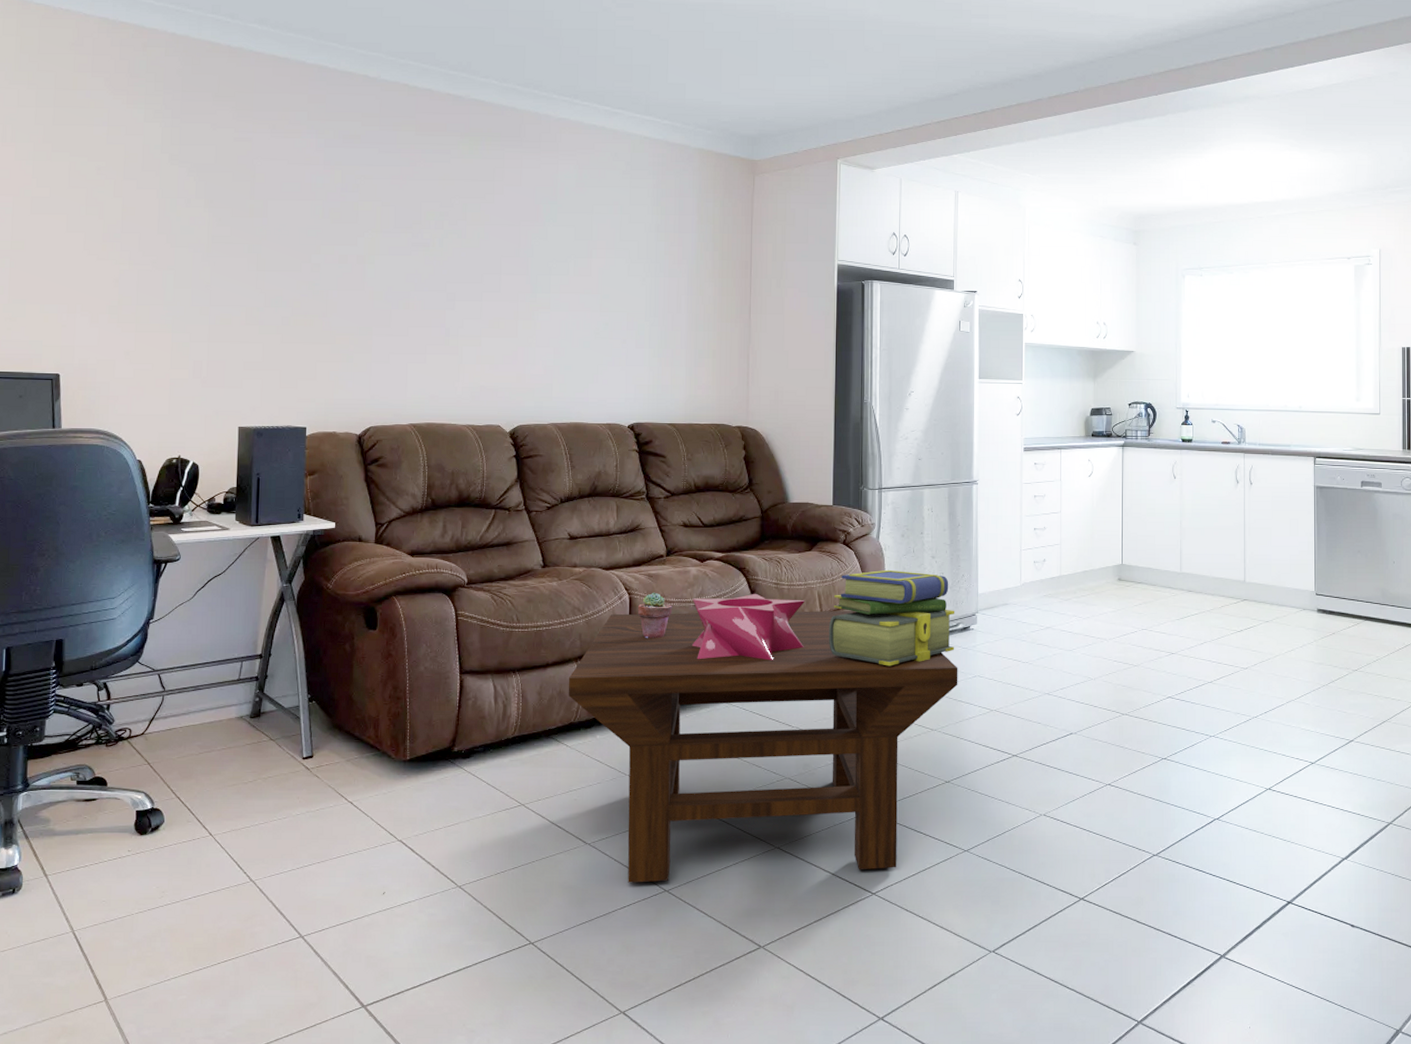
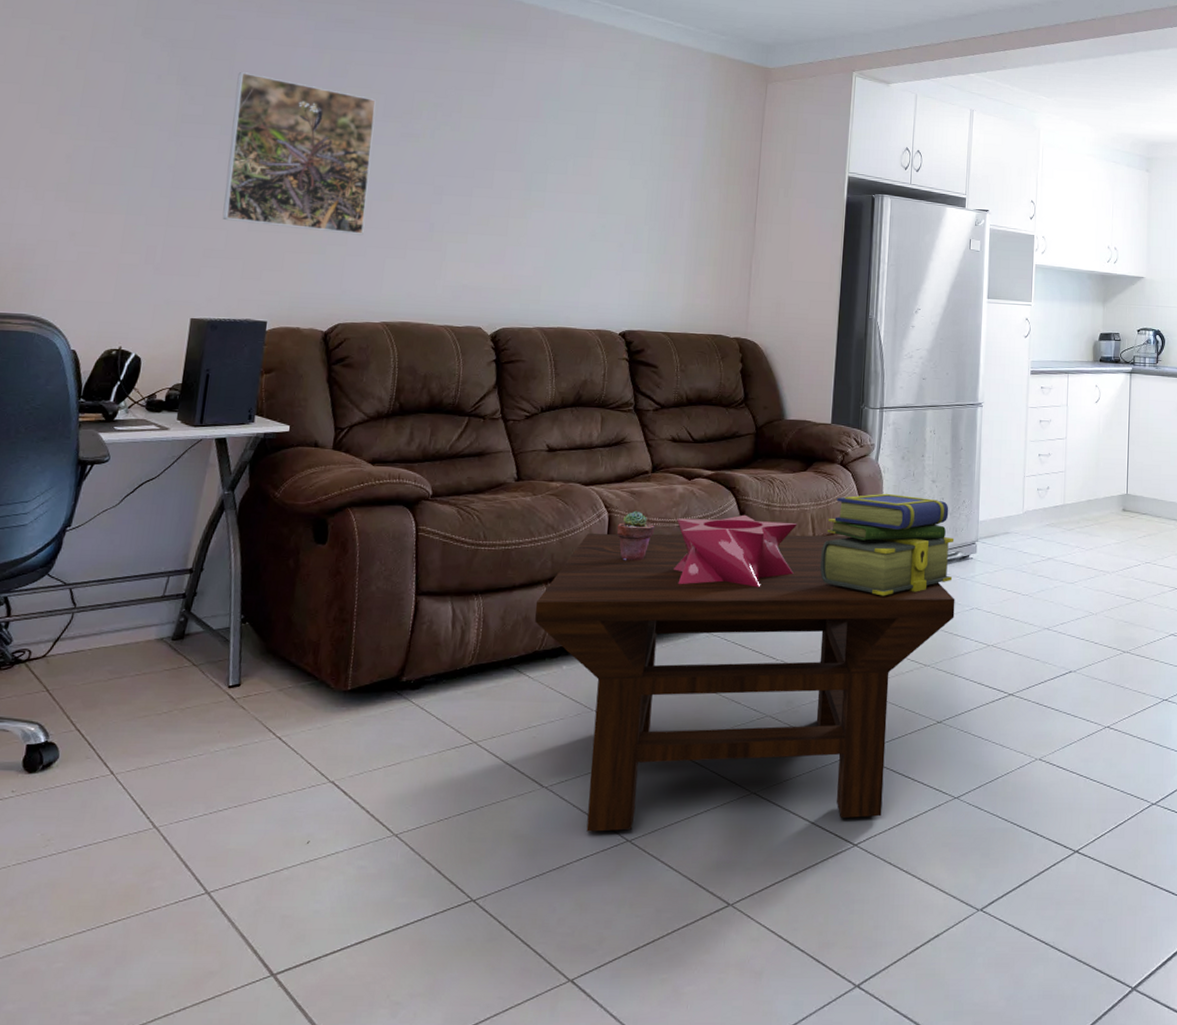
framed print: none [257,192,388,343] -> present [222,72,377,235]

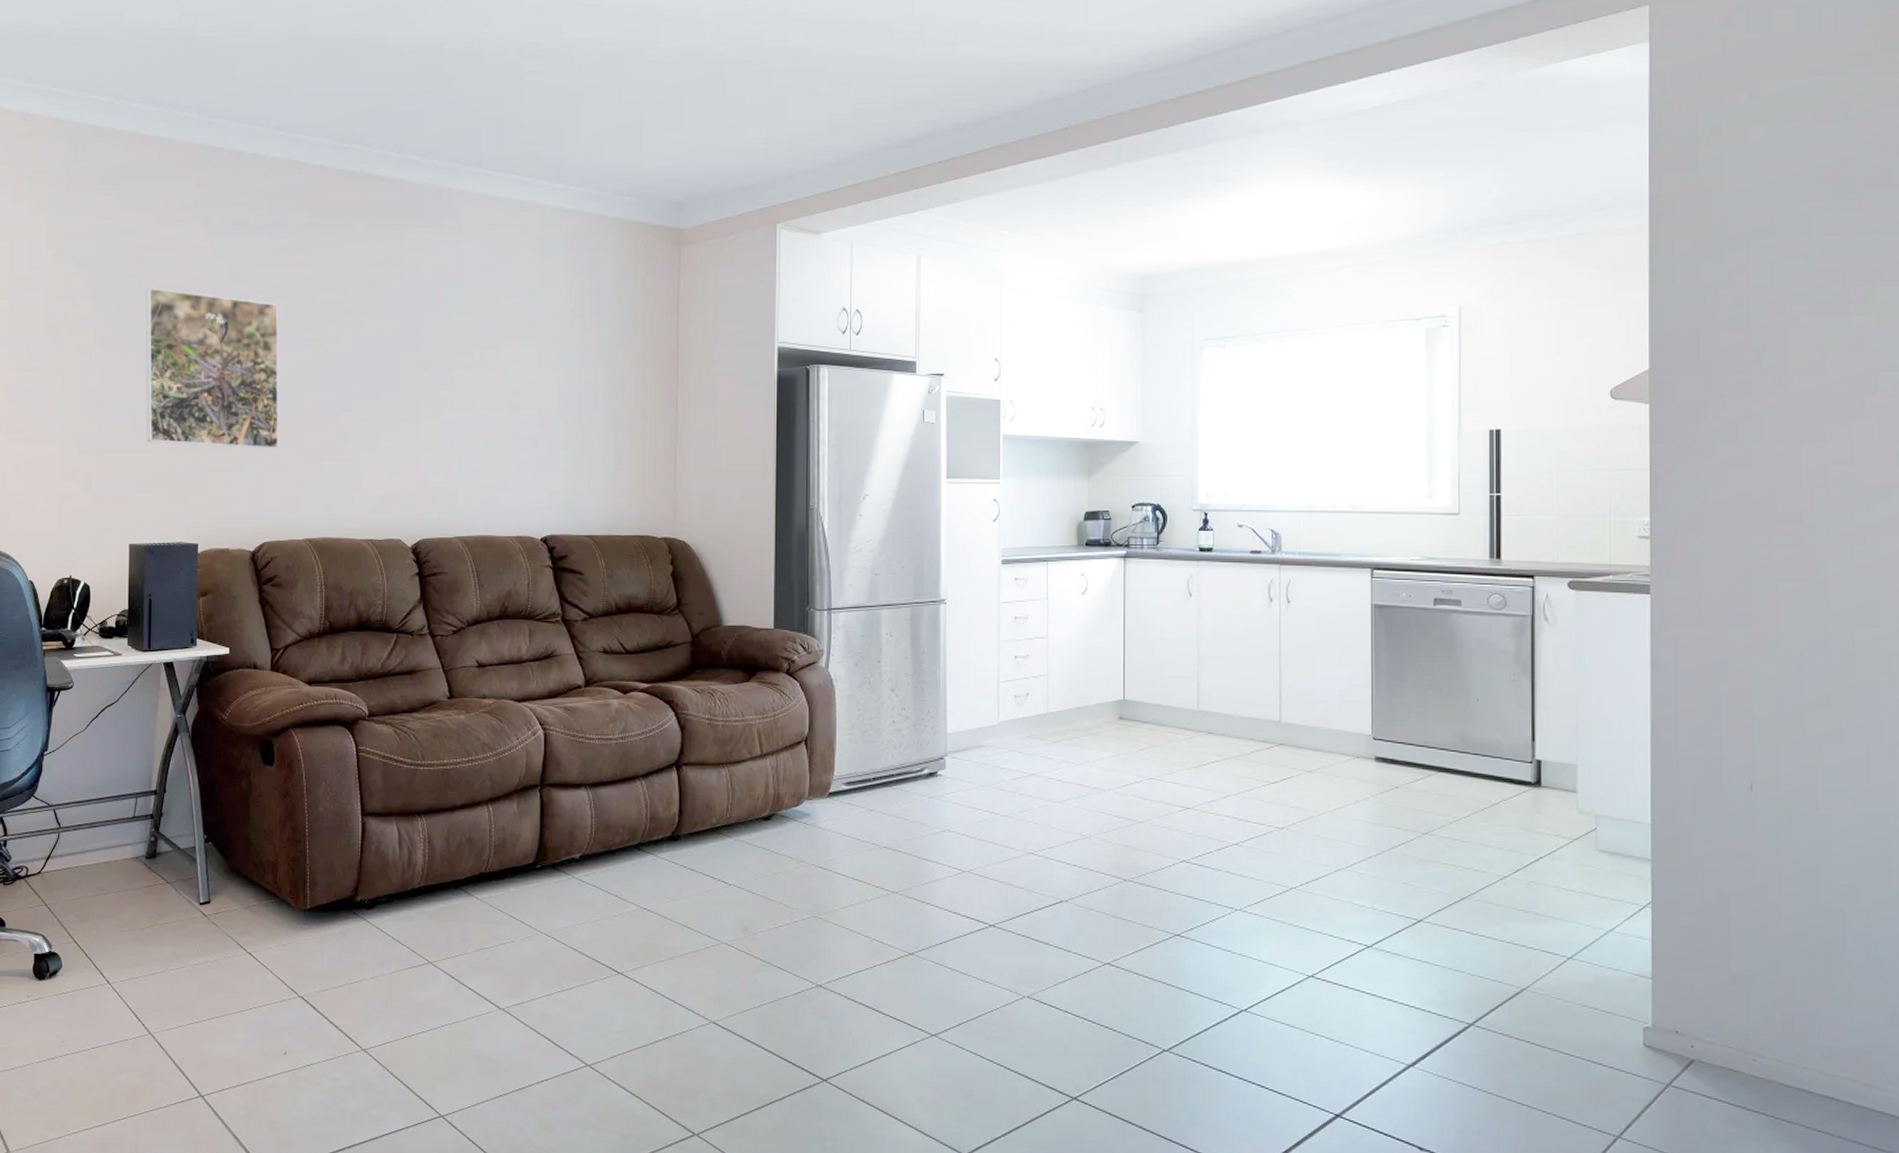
coffee table: present [535,533,955,832] -> none [478,750,923,1055]
potted succulent: present [616,510,655,561] -> none [553,727,592,781]
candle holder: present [673,514,798,588] -> none [614,730,744,808]
stack of books: present [819,493,955,596] -> none [770,704,920,817]

